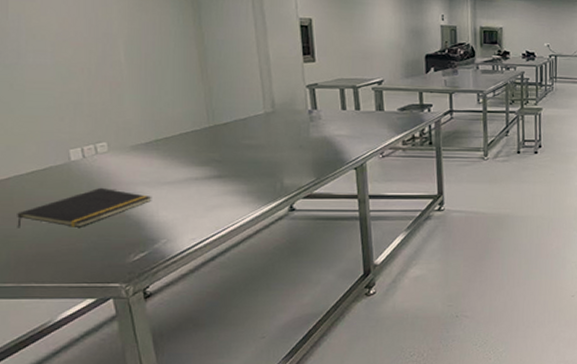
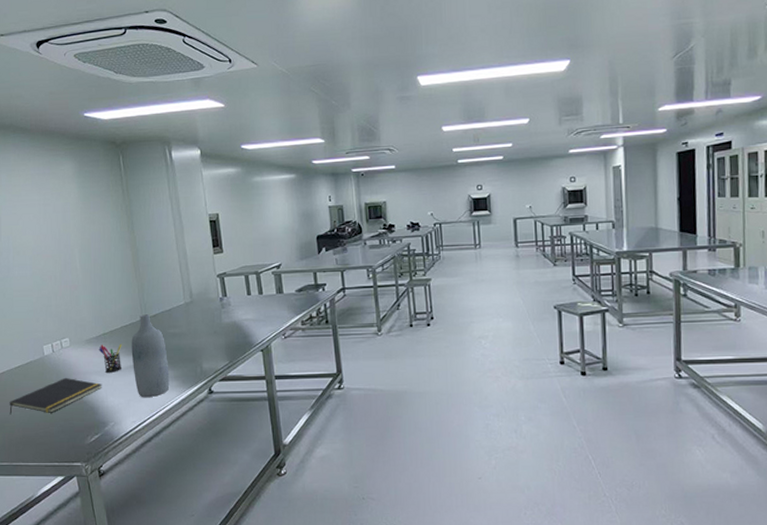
pen holder: none [148,152,181,184] -> present [98,344,122,373]
bottle: none [193,122,242,214] -> present [131,314,170,398]

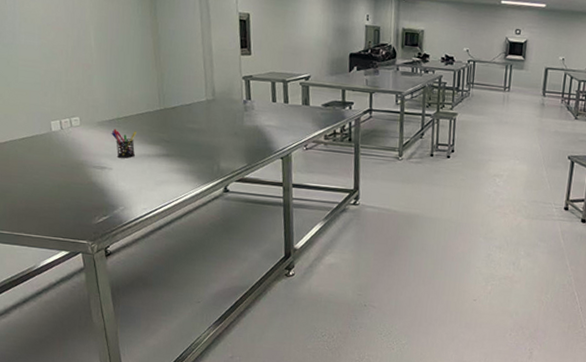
notepad: present [9,377,103,415] -> none [11,156,114,190]
bottle: present [131,314,170,398] -> none [146,105,185,188]

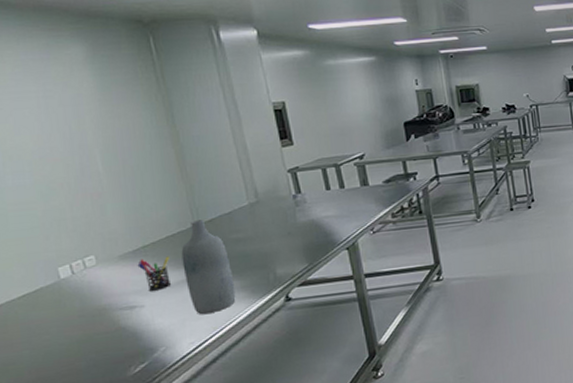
bottle: none [146,105,185,188] -> present [181,220,236,315]

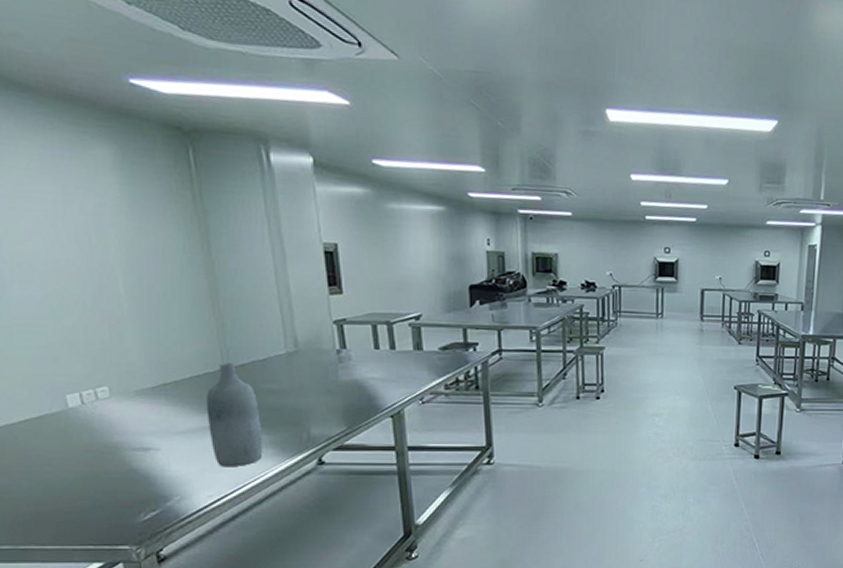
pen holder: present [137,256,171,291] -> none [156,397,192,434]

